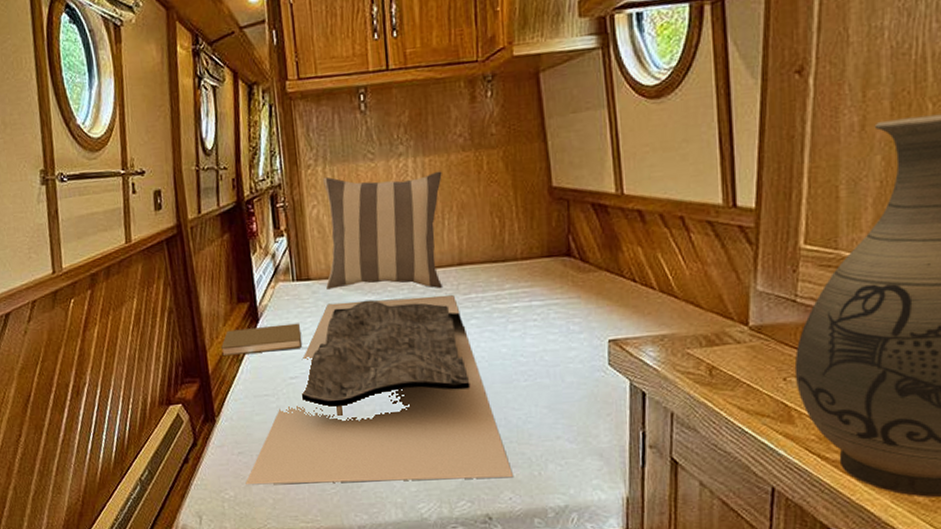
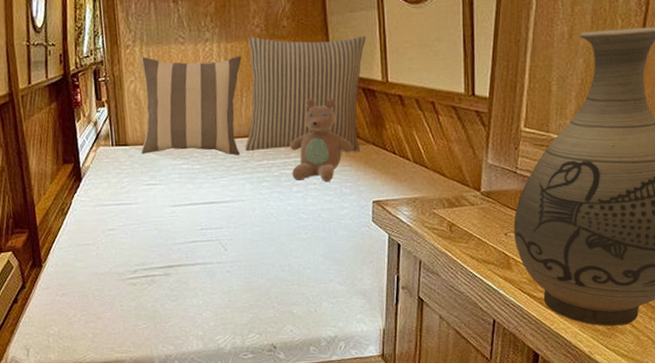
book: present [221,323,302,357] -> none [48,182,119,211]
throw blanket: present [245,295,514,485] -> none [68,162,295,322]
pillow: none [448,140,594,284] -> present [245,35,366,152]
teddy bear: none [503,216,581,318] -> present [290,98,353,182]

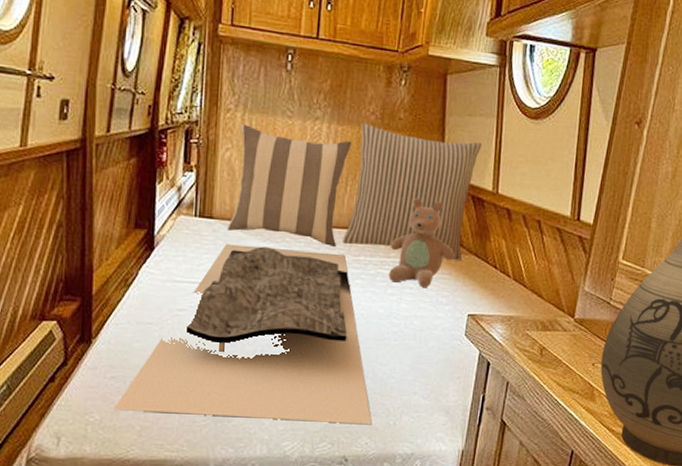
throw blanket: none [68,162,295,322] -> present [114,244,373,425]

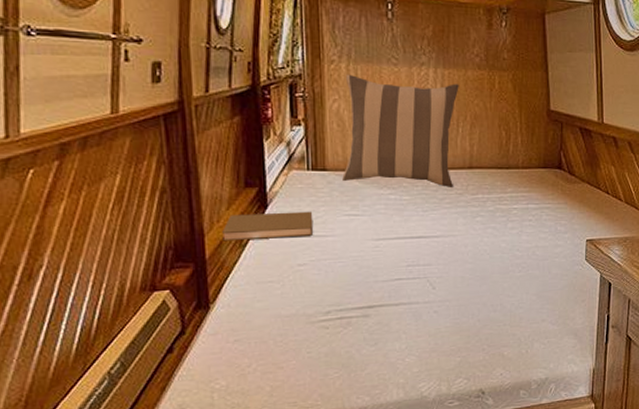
book: none [110,254,195,282] -> present [222,211,312,242]
throw blanket: present [114,244,373,425] -> none [240,193,505,374]
pillow: present [343,123,482,261] -> none [459,65,584,190]
teddy bear: present [388,198,455,288] -> none [506,134,568,219]

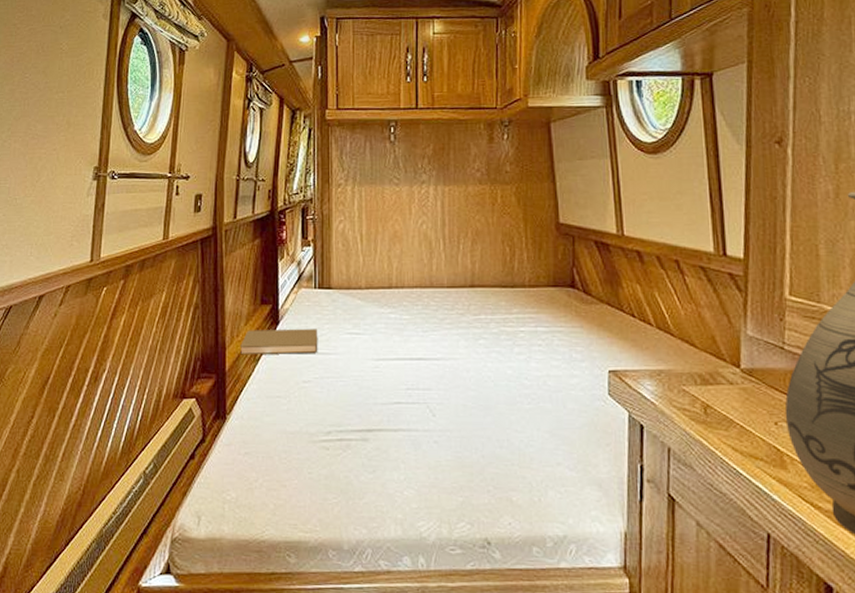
pillow: present [342,74,459,187] -> none [346,196,460,307]

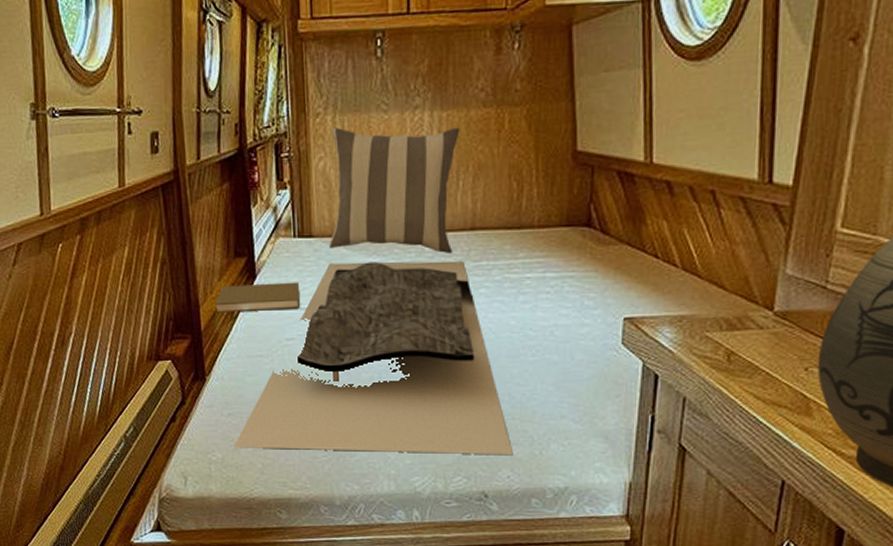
throw blanket: none [248,312,514,502] -> present [234,261,514,456]
pillow: none [346,196,460,307] -> present [329,127,460,253]

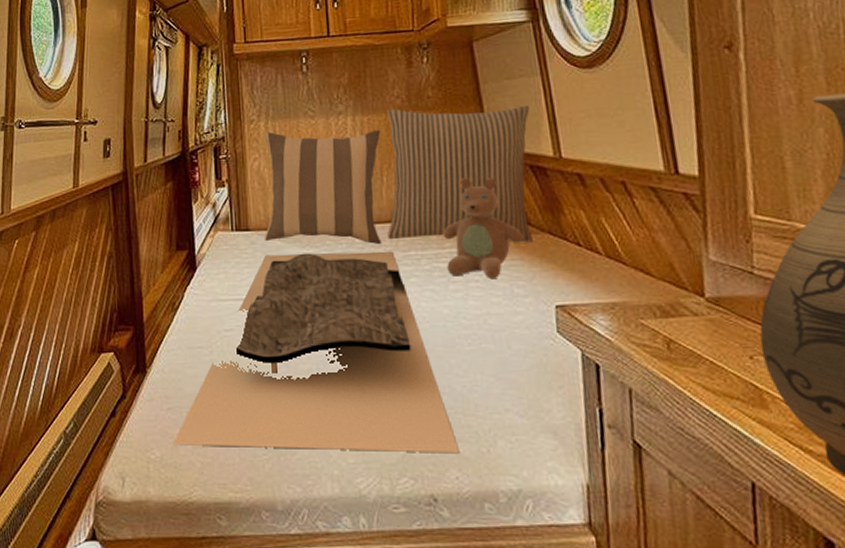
book: present [215,282,300,313] -> none [157,273,238,305]
pillow: none [459,102,625,254] -> present [387,105,533,243]
teddy bear: none [517,183,600,291] -> present [442,177,523,280]

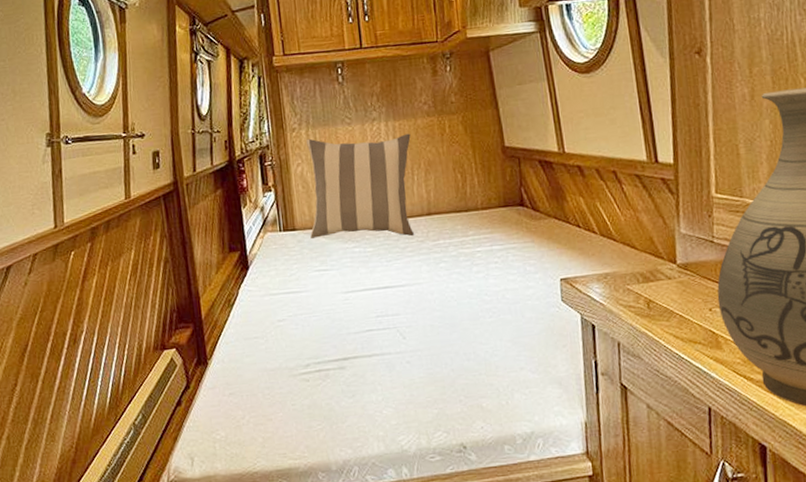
throw blanket: present [173,251,460,454] -> none [236,242,484,425]
pillow: present [387,105,533,243] -> none [416,107,542,232]
teddy bear: present [442,177,523,280] -> none [466,172,534,260]

